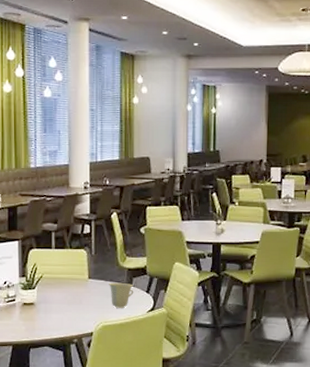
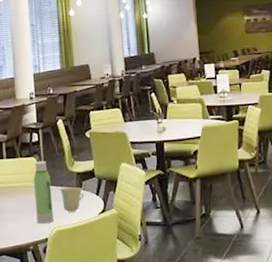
water bottle: none [82,254,101,317] -> present [34,161,54,223]

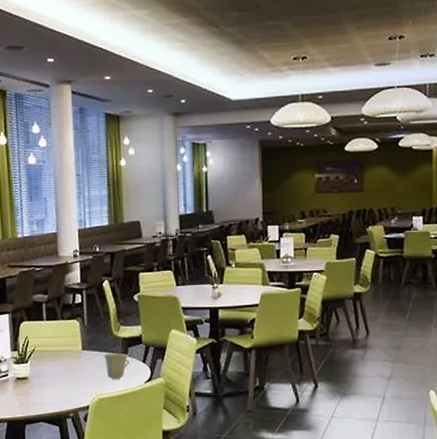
water bottle: present [34,161,54,223] -> none [76,324,97,390]

